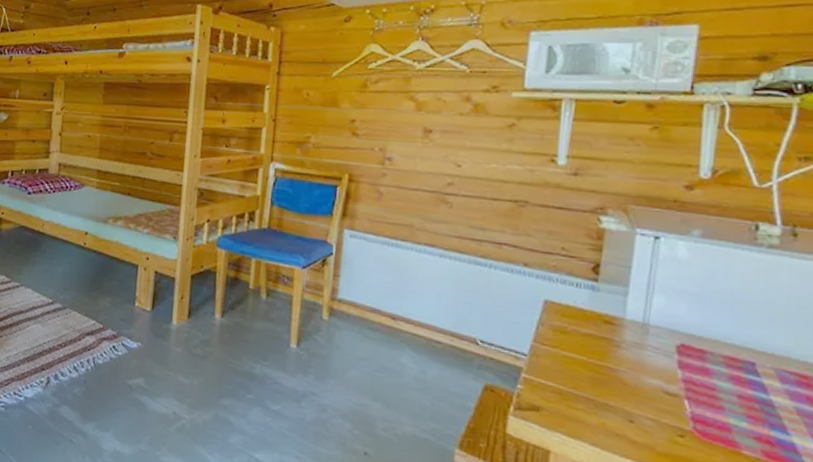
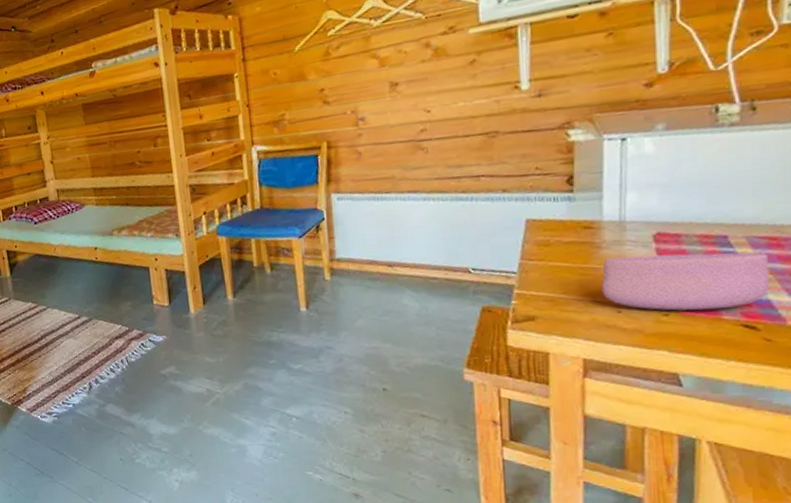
bowl: none [614,361,796,444] -> present [601,252,770,311]

